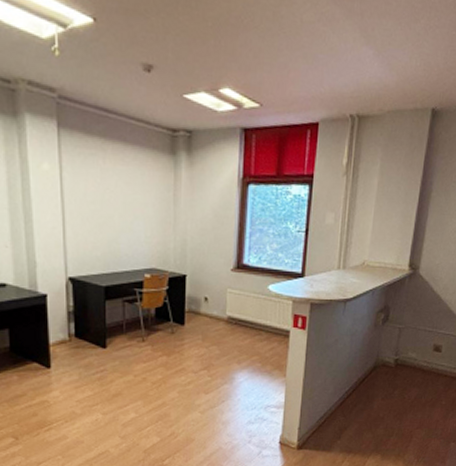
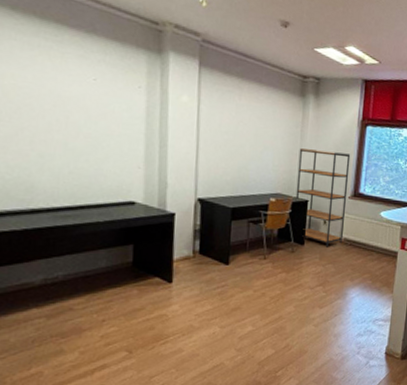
bookshelf: none [172,216,232,327] -> present [295,148,351,247]

